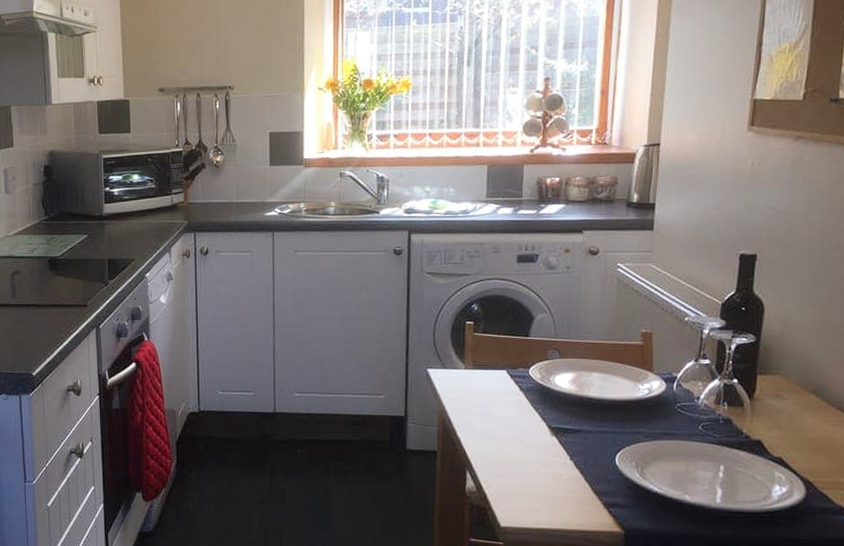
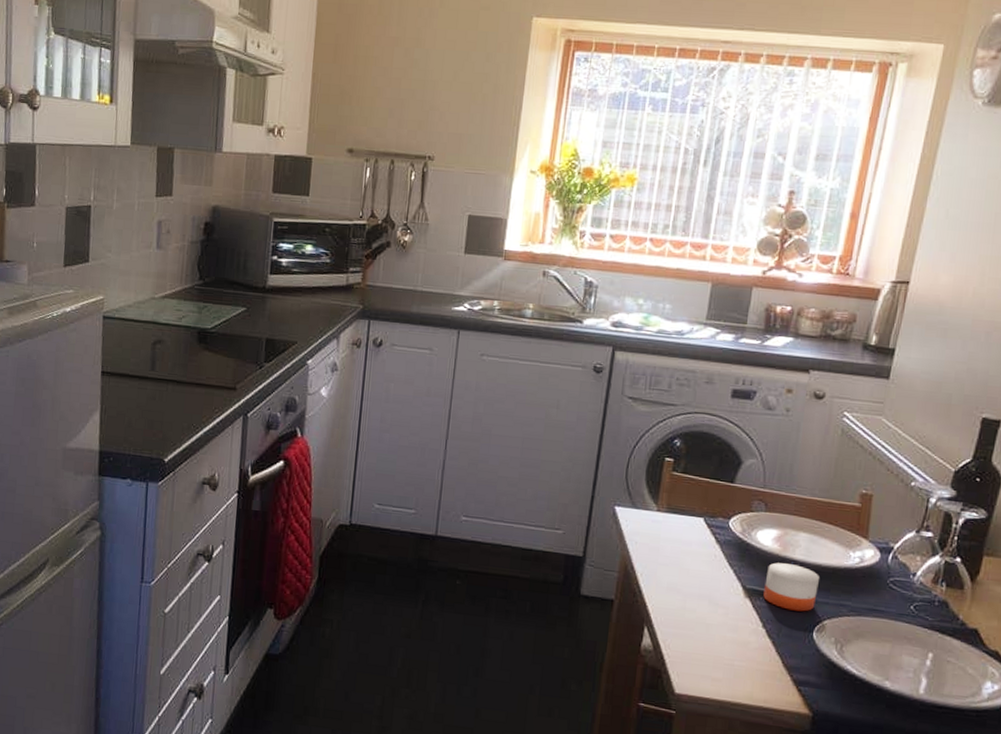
candle: none [567,392,615,442] -> present [763,554,819,612]

